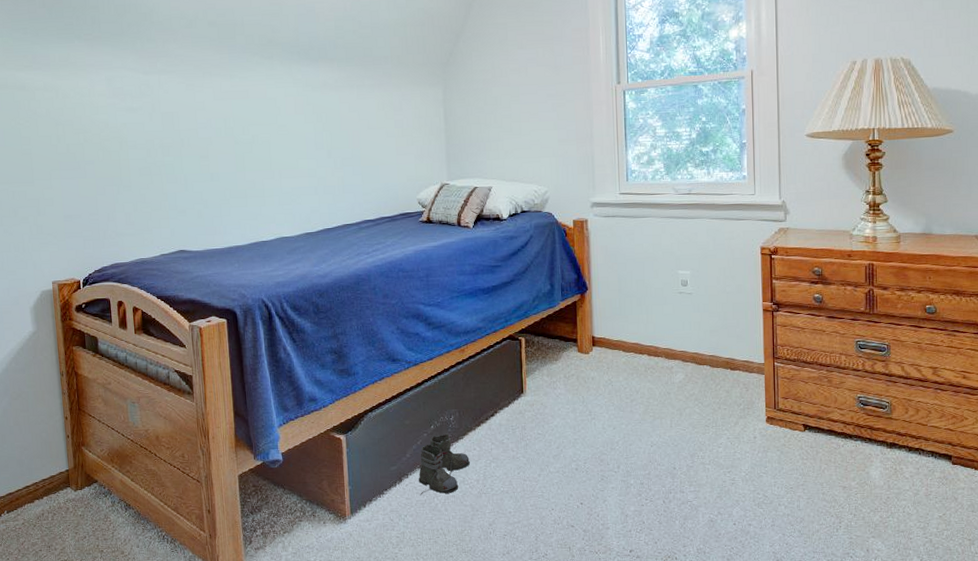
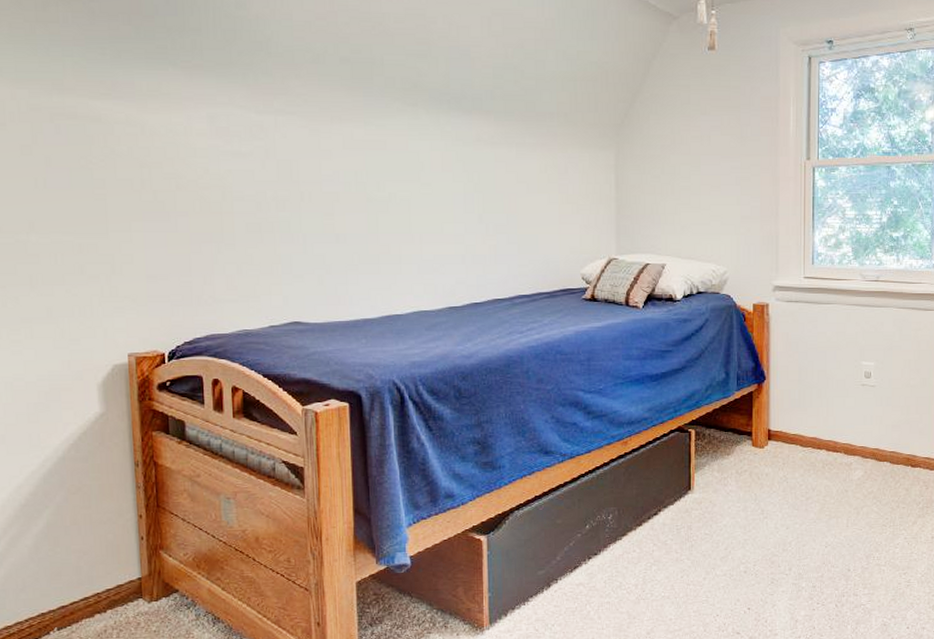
boots: present [418,433,470,495] -> none [569,534,628,602]

